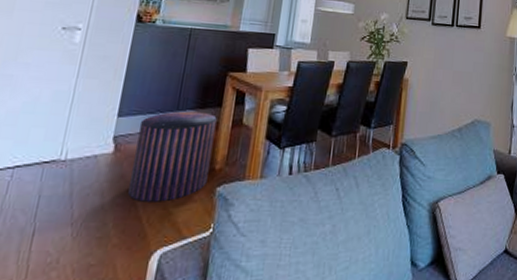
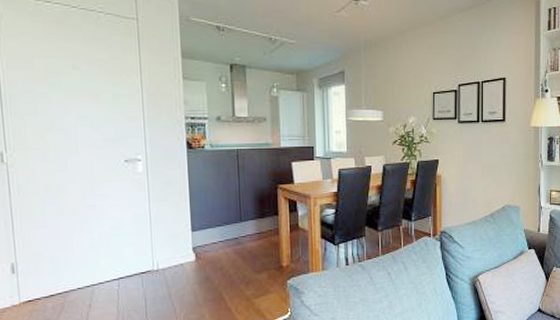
stool: present [128,111,217,202] -> none [213,221,278,297]

